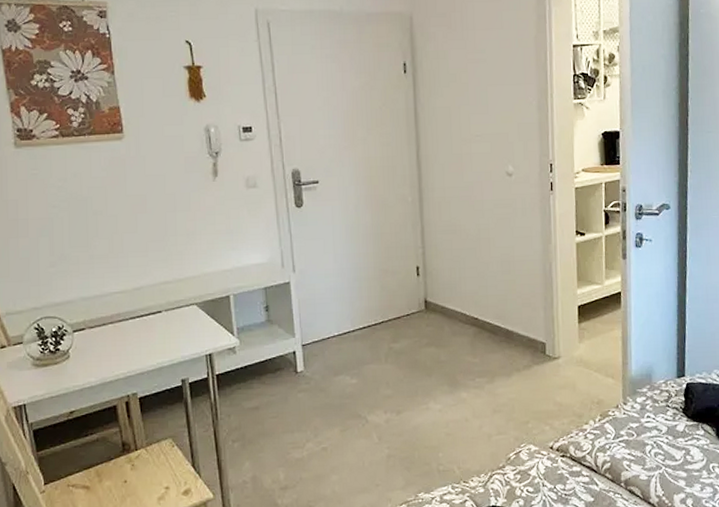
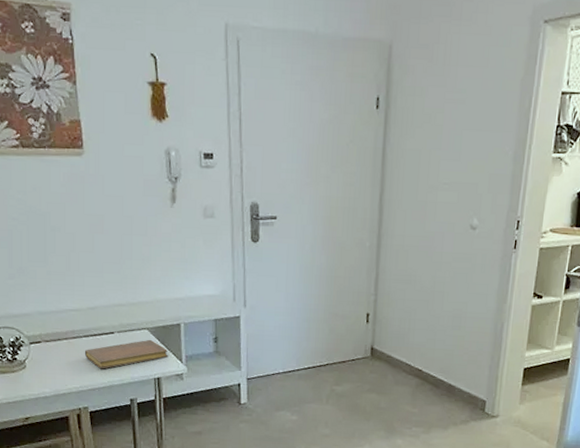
notebook: none [131,314,219,351] -> present [84,339,169,369]

